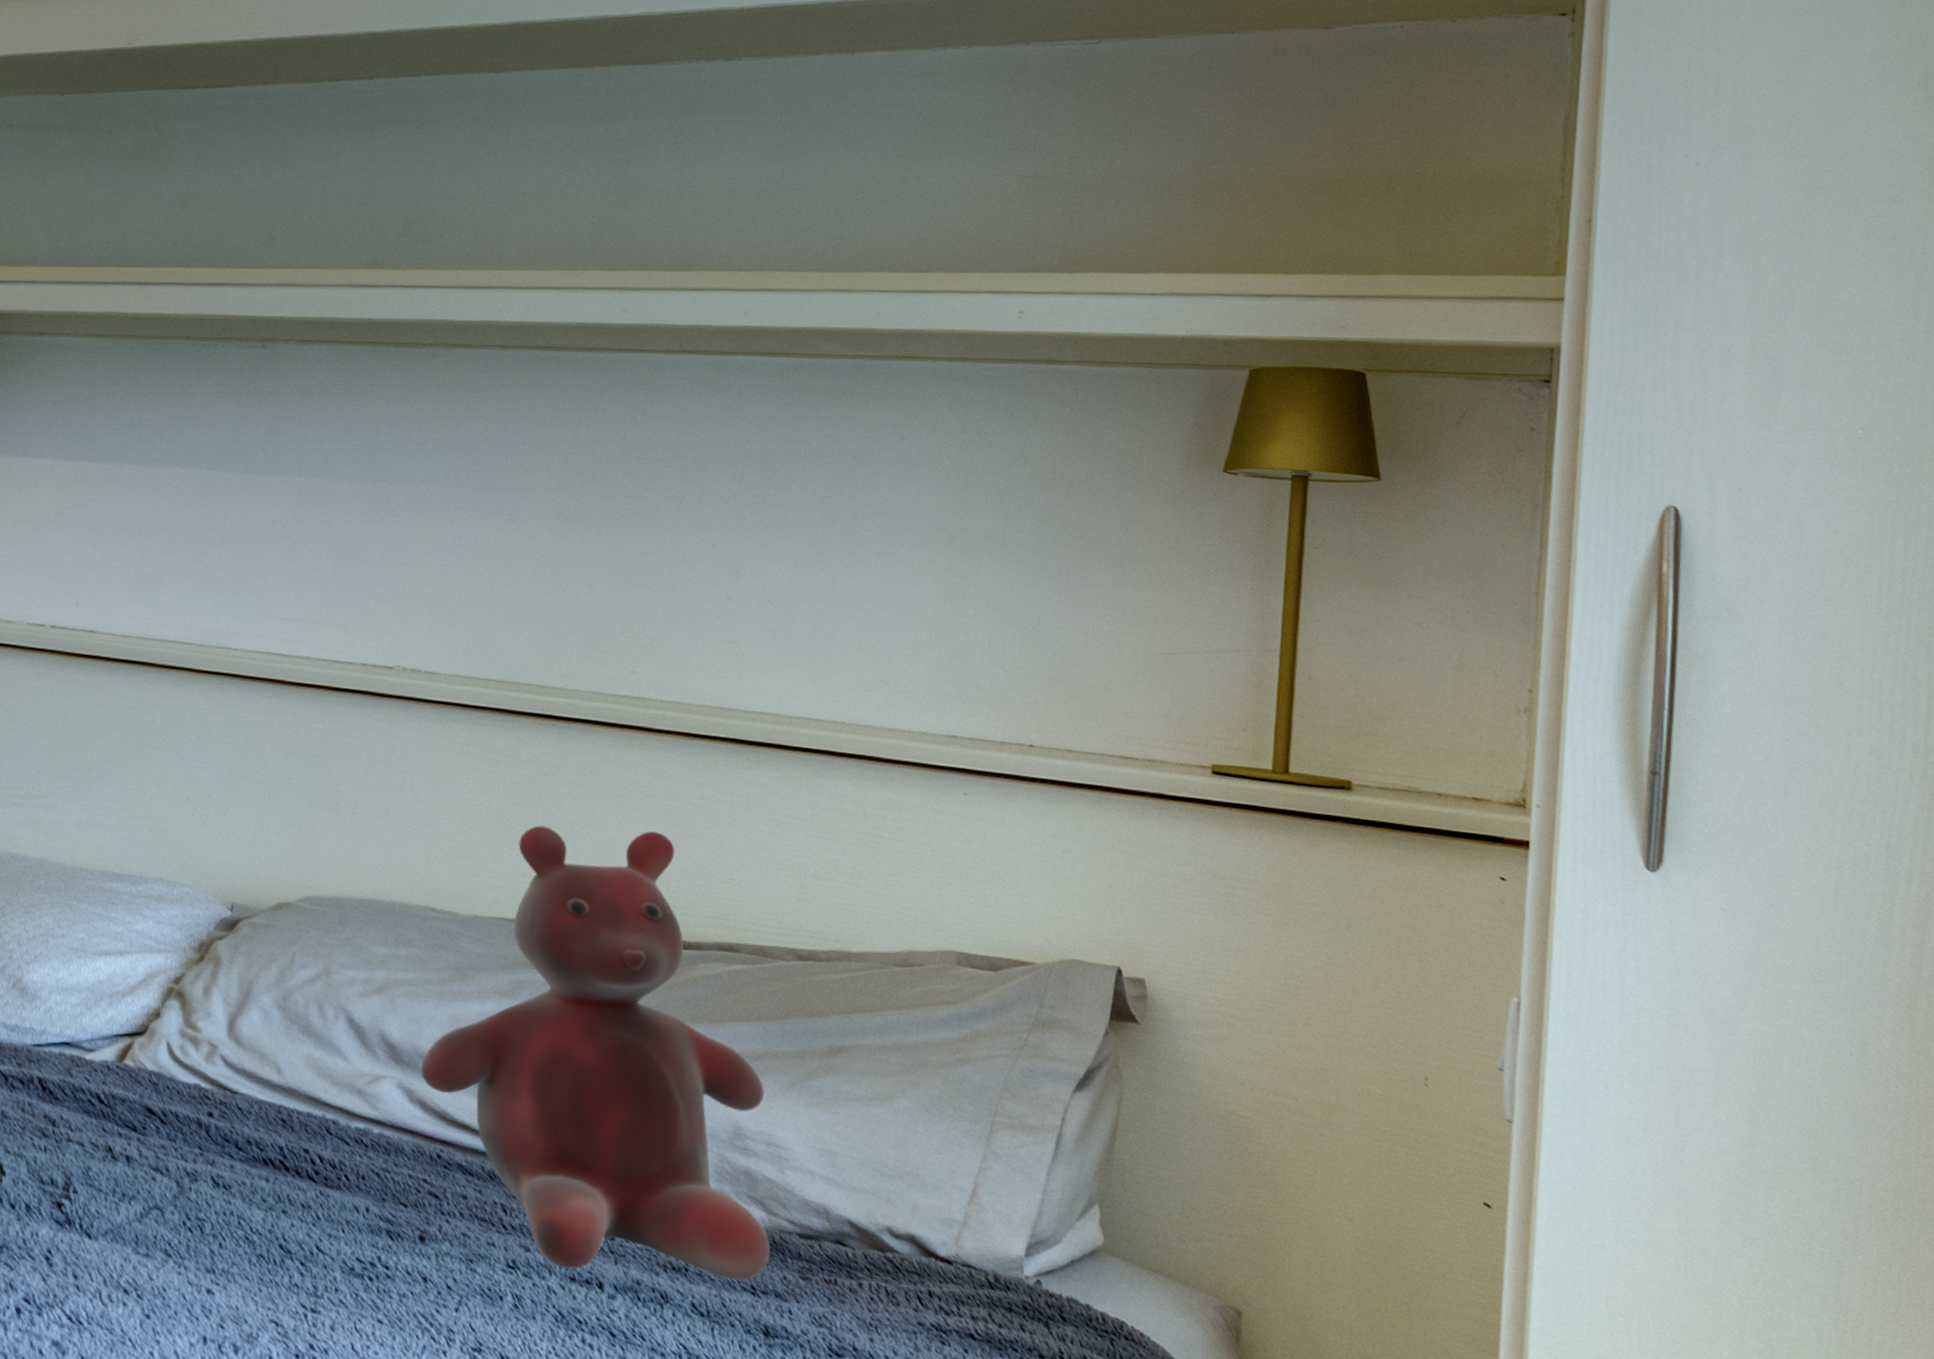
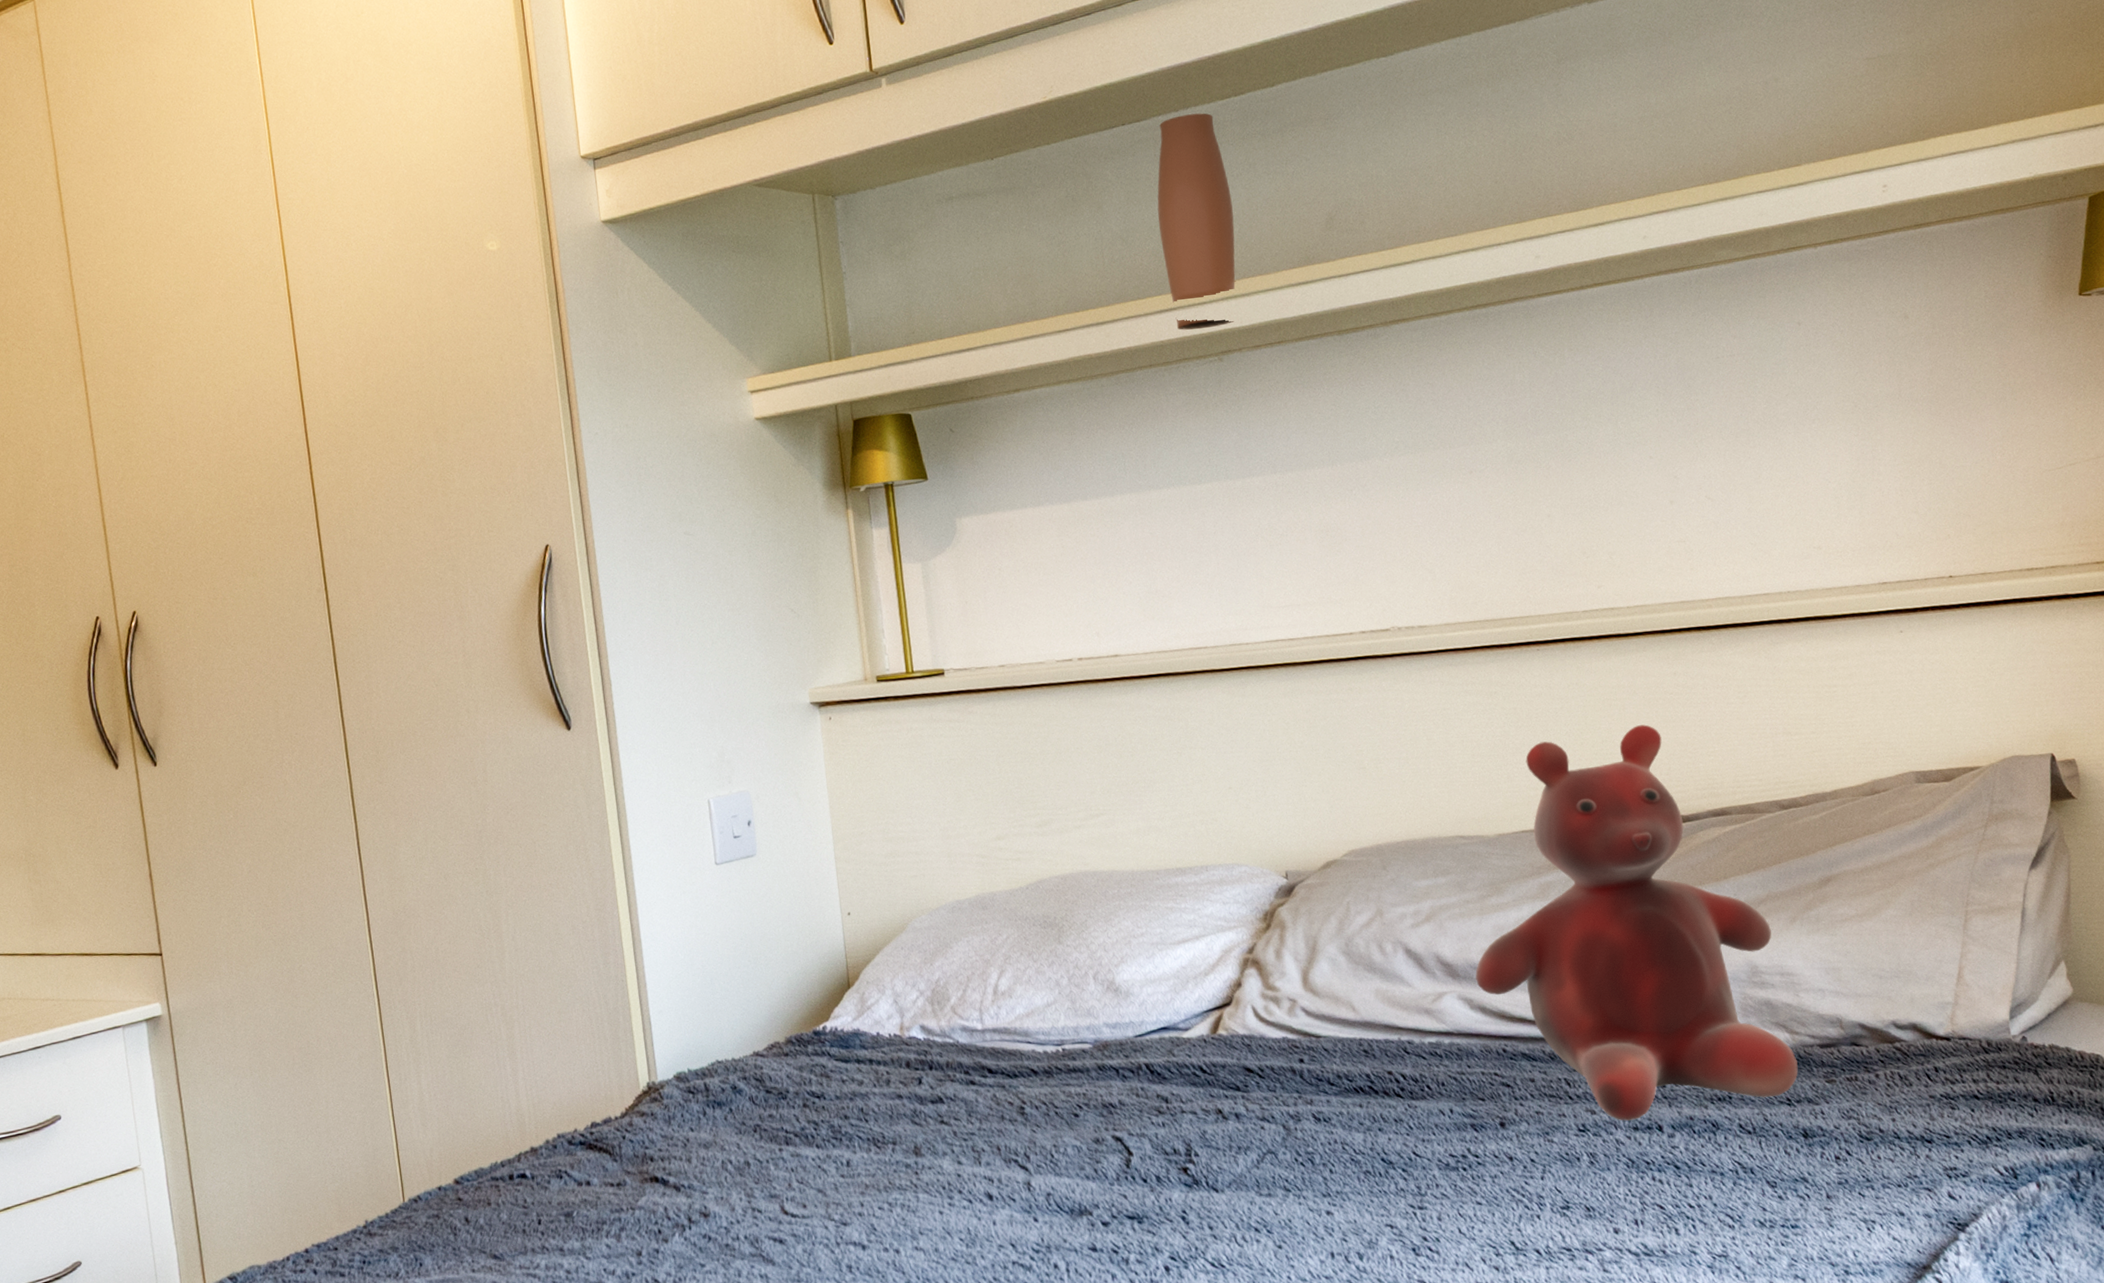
vase: none [223,89,307,312] -> present [1157,113,1236,330]

